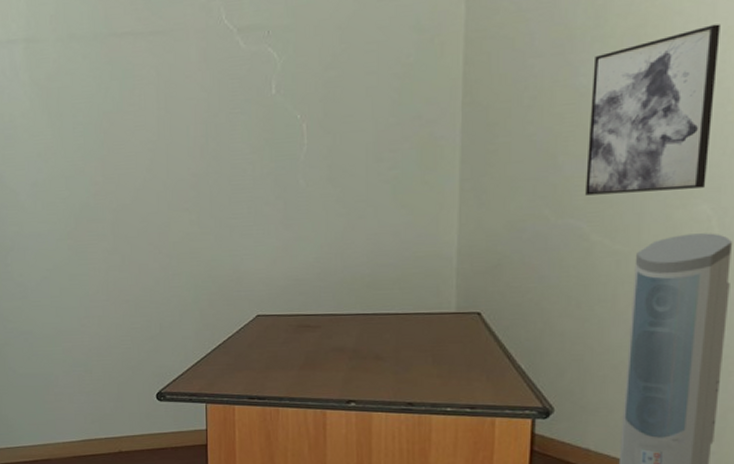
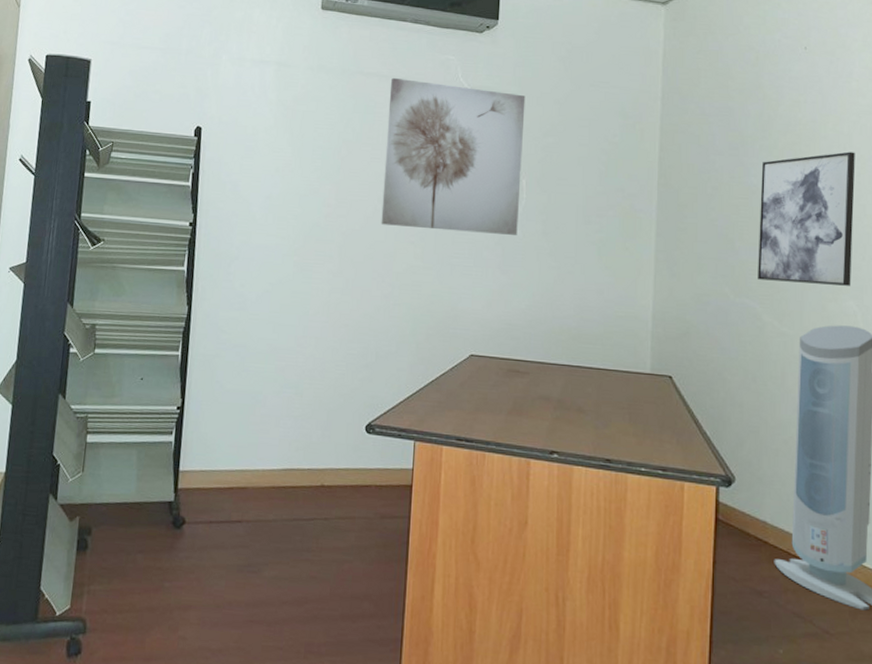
wall art: none [147,26,301,195] -> present [381,77,526,235]

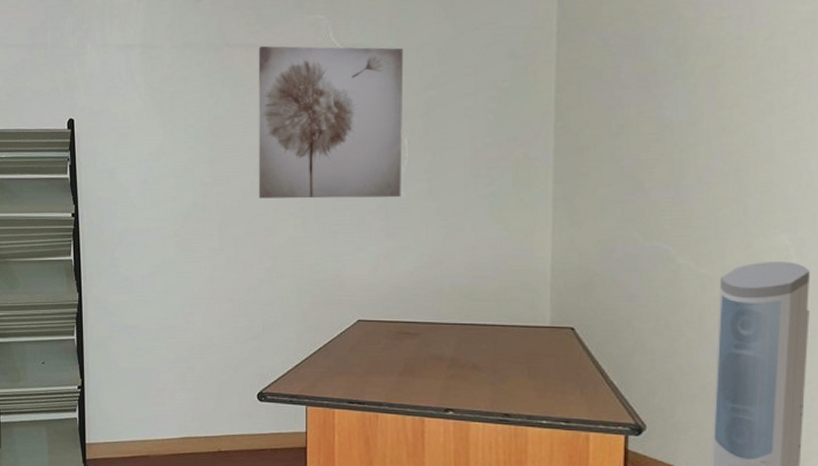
wall art: present [758,151,855,286] -> none [671,68,791,220]

